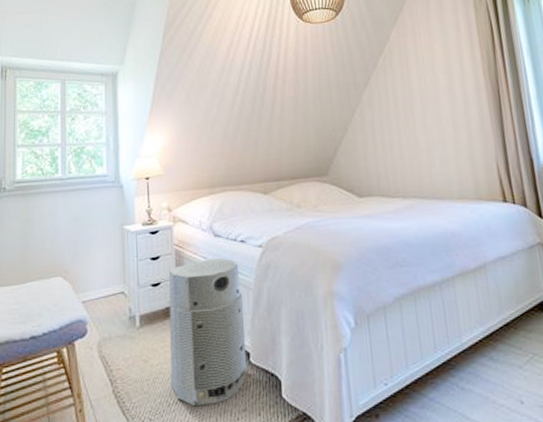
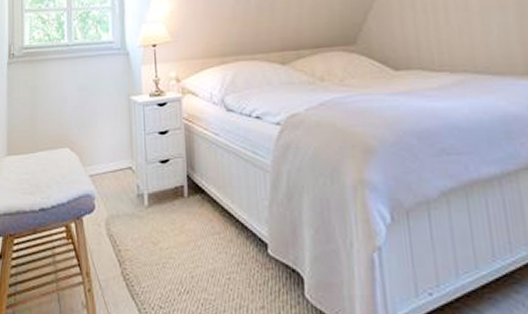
air purifier: present [169,257,247,405] -> none [178,134,265,298]

